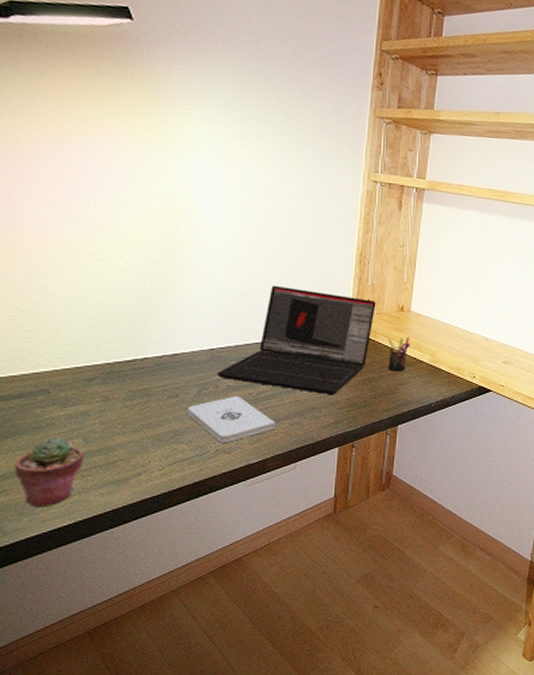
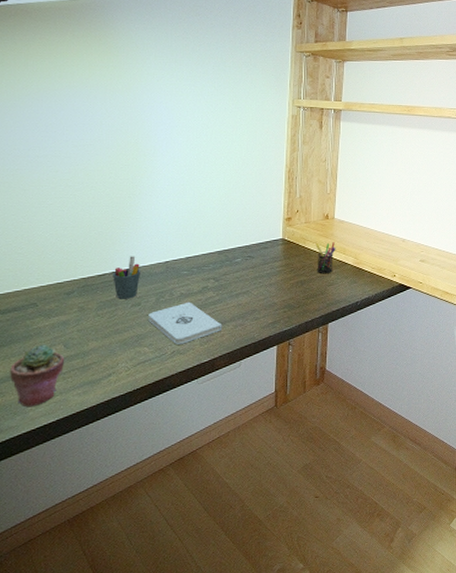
pen holder: none [145,340,180,389] -> present [113,256,141,299]
laptop: present [216,285,376,395] -> none [171,203,304,298]

